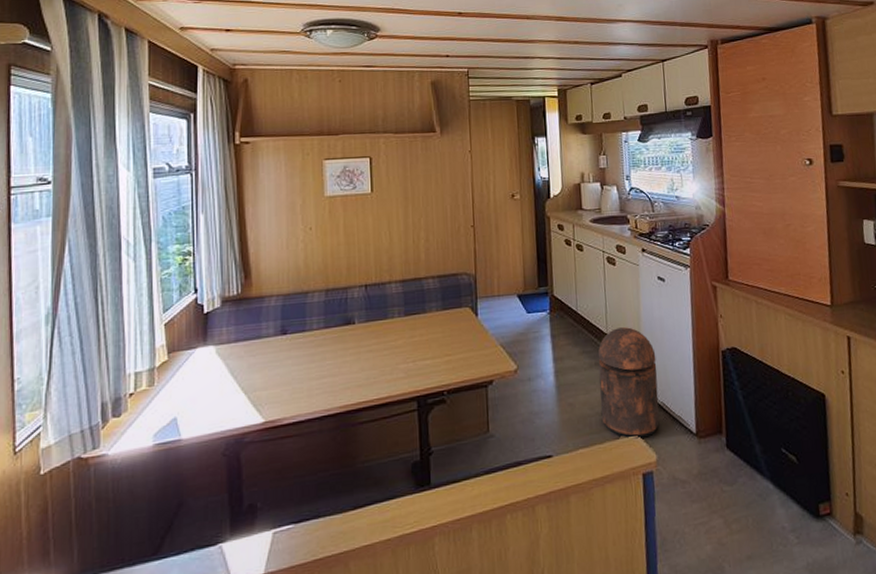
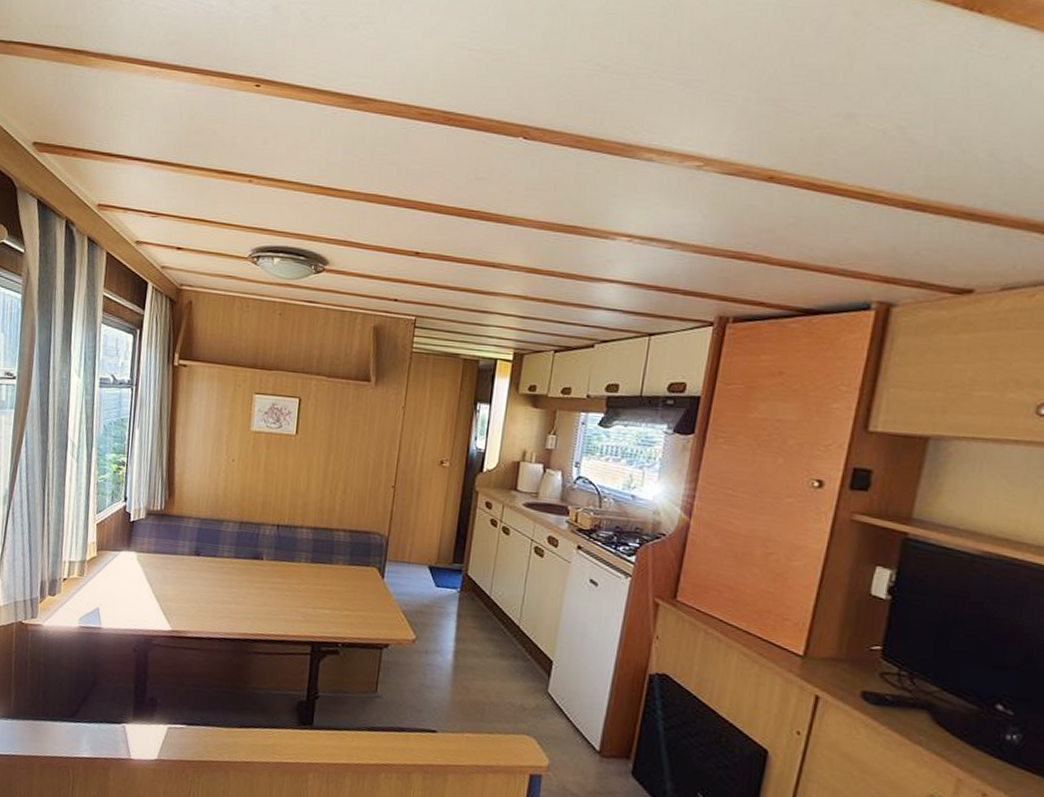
trash can: present [598,327,660,439] -> none [496,623,570,741]

